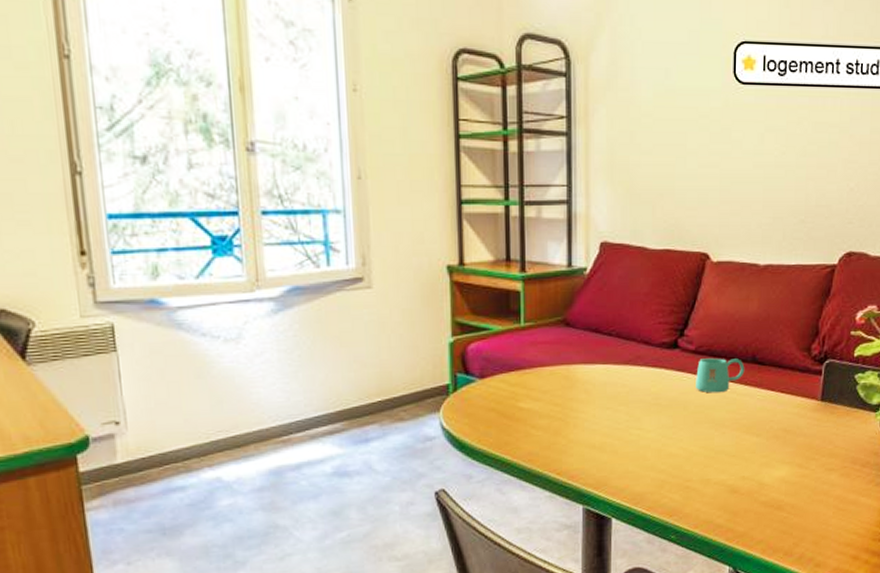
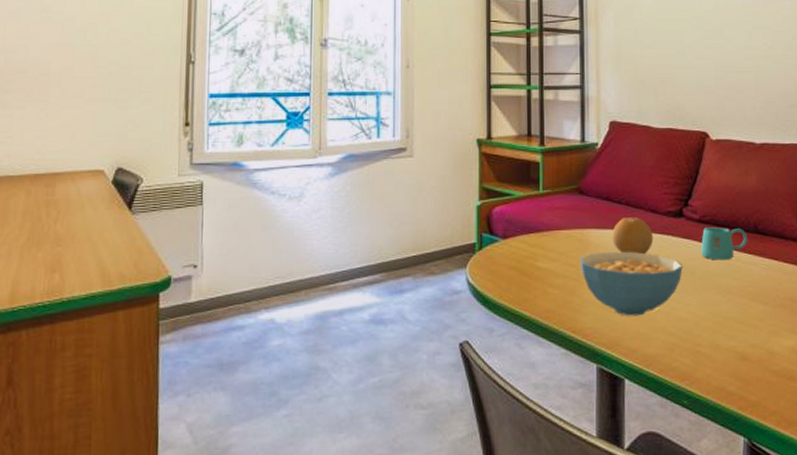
cereal bowl: none [566,387,675,455] -> present [580,251,683,316]
fruit: none [601,350,646,391] -> present [612,217,654,255]

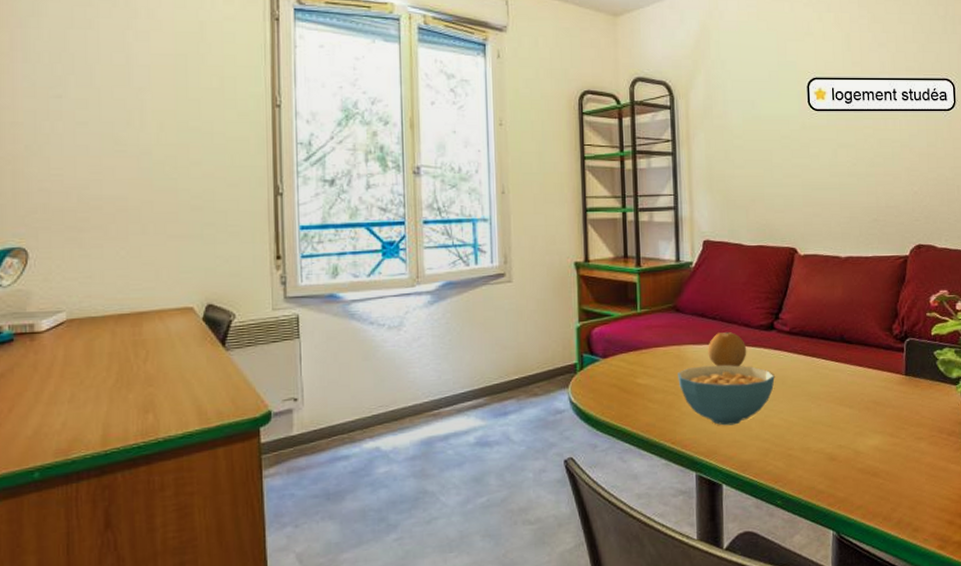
mug: present [701,227,748,261] -> none [791,338,835,369]

